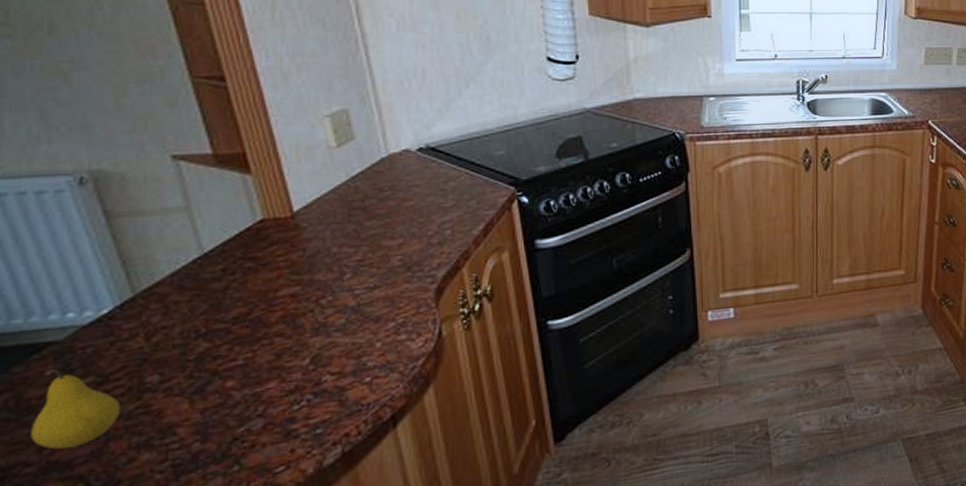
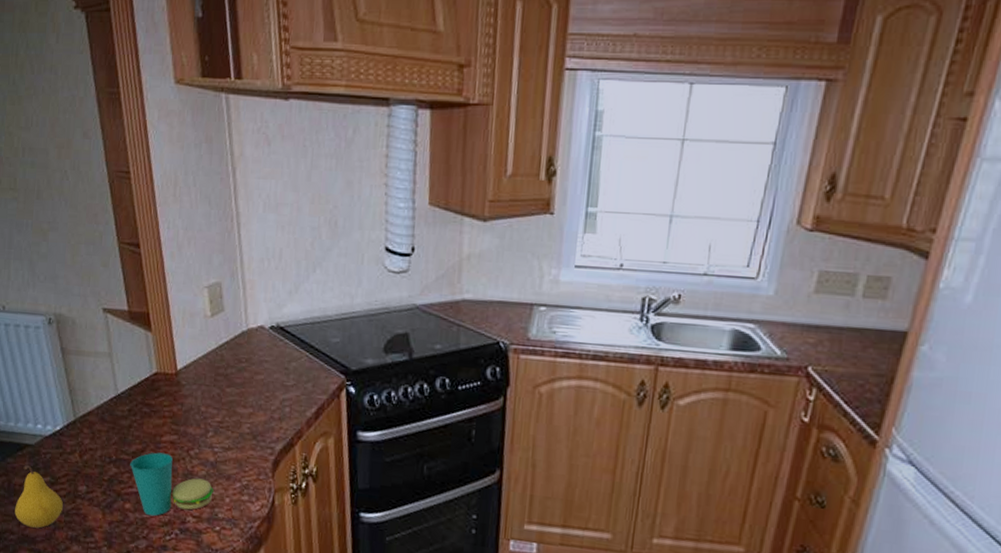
cup: none [230,309,358,388] -> present [130,452,214,516]

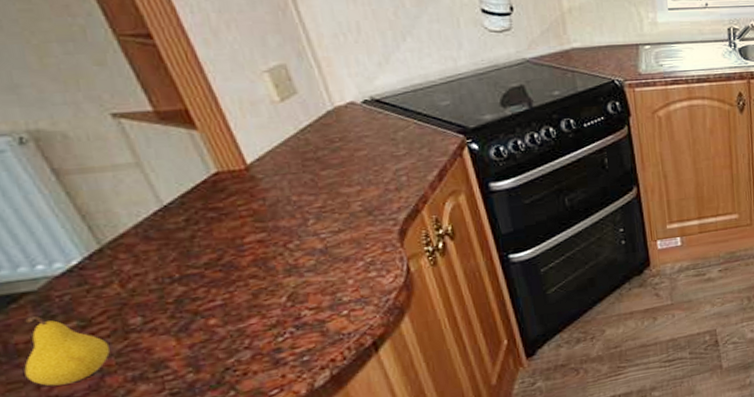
cup: present [130,452,214,516] -> none [203,254,331,324]

